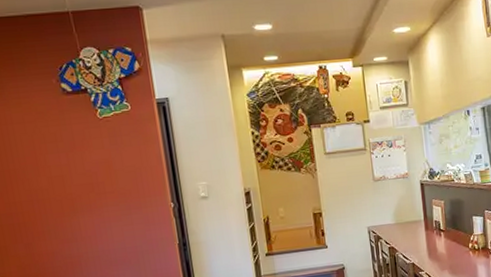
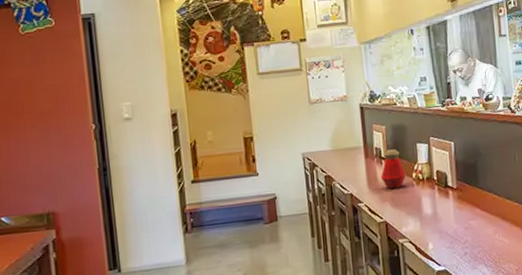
bottle: none [439,222,464,259] -> present [380,149,407,190]

